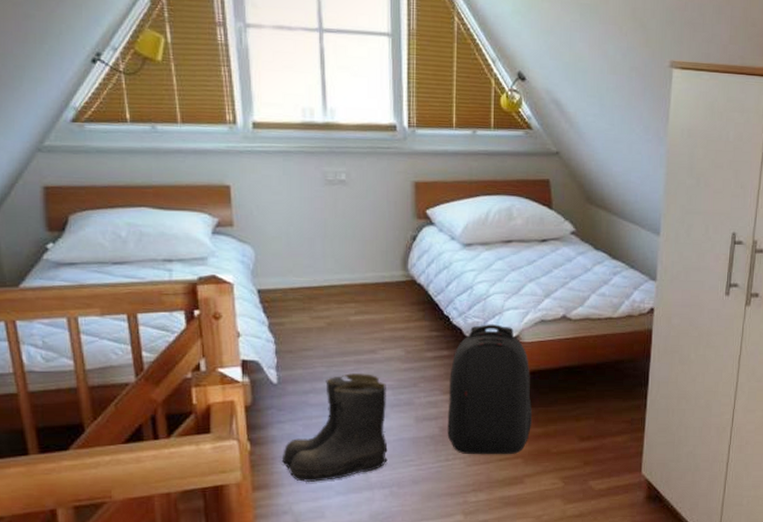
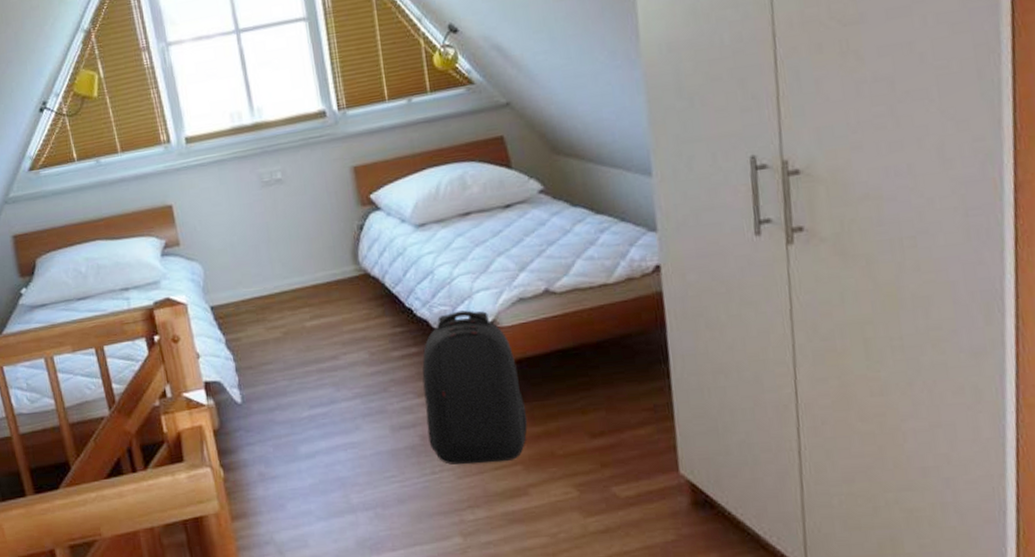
boots: present [281,372,388,483] -> none [256,382,367,509]

